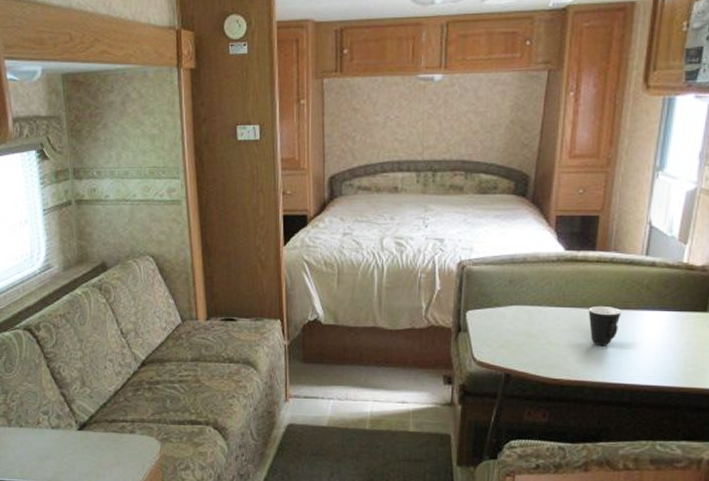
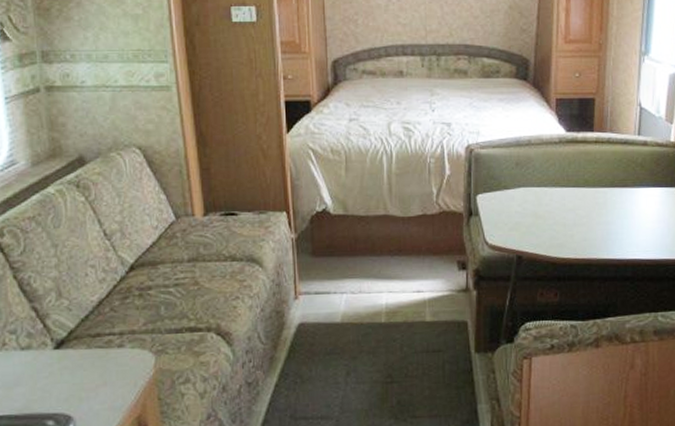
mug: present [588,305,622,345] -> none [590,184,620,223]

